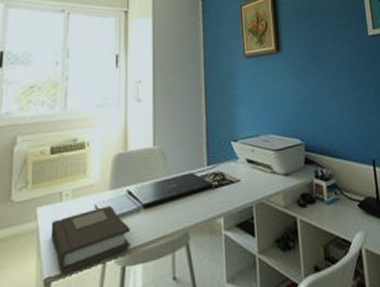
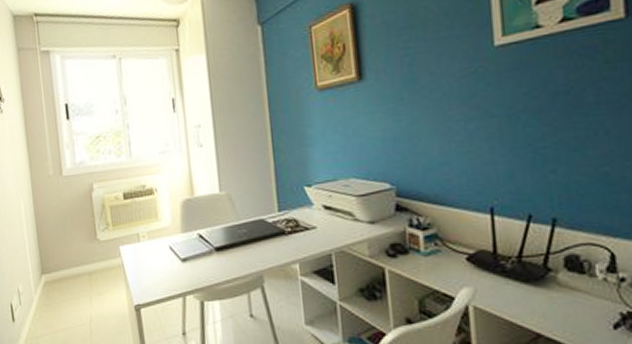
book: present [50,206,130,274] -> none [133,248,207,303]

